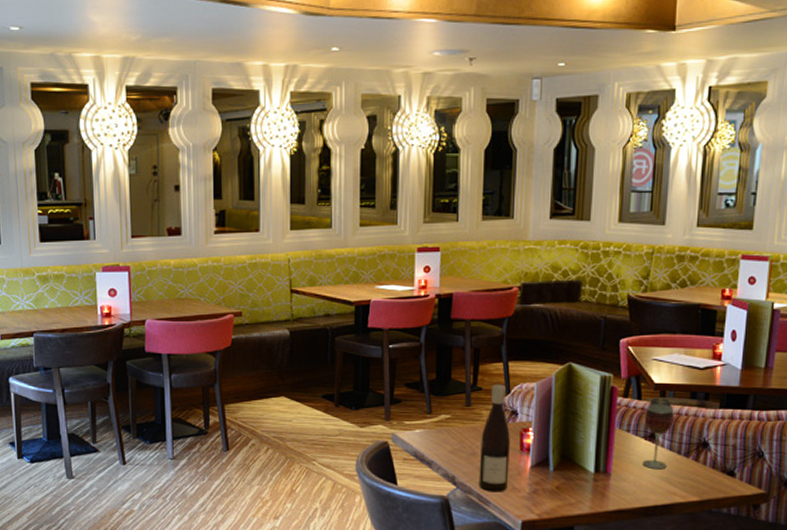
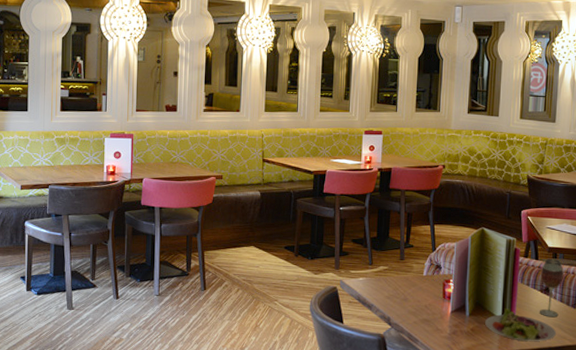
bottle: present [479,384,511,492] -> none [409,242,436,332]
cushion: present [517,279,584,306] -> none [442,161,493,181]
salad plate: none [574,460,664,500] -> present [485,308,557,342]

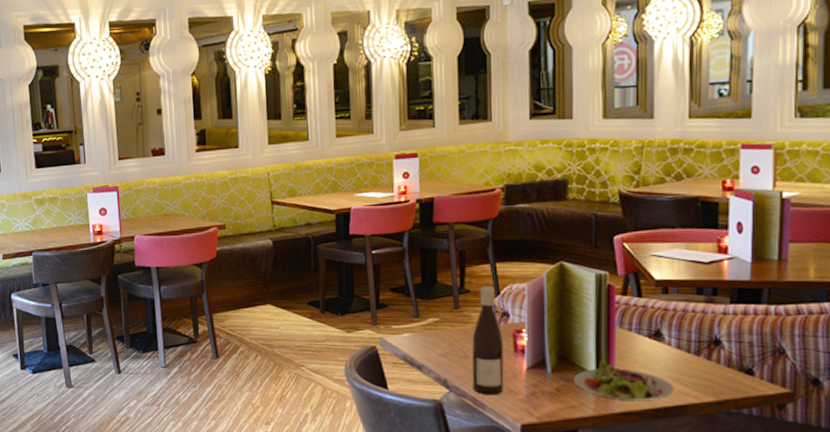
bottle: none [409,242,436,332] -> present [471,285,504,395]
cushion: none [442,161,493,181] -> present [501,177,570,207]
wineglass: present [540,258,564,318] -> none [647,294,680,369]

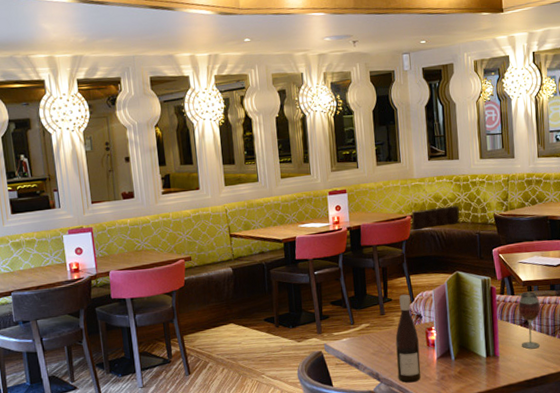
salad plate: present [574,360,675,401] -> none [471,346,540,376]
wineglass: none [647,294,680,369] -> present [518,292,540,349]

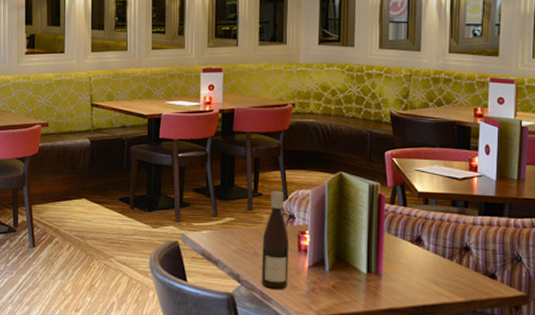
cushion: present [411,205,460,230] -> none [292,98,350,121]
wineglass: present [518,292,540,349] -> none [411,204,437,272]

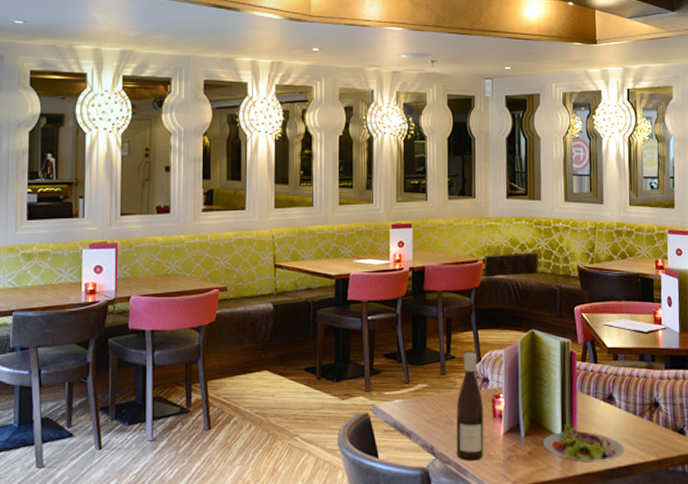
cushion: none [292,98,350,121] -> present [483,252,539,277]
salad plate: none [348,262,432,299] -> present [544,424,625,463]

